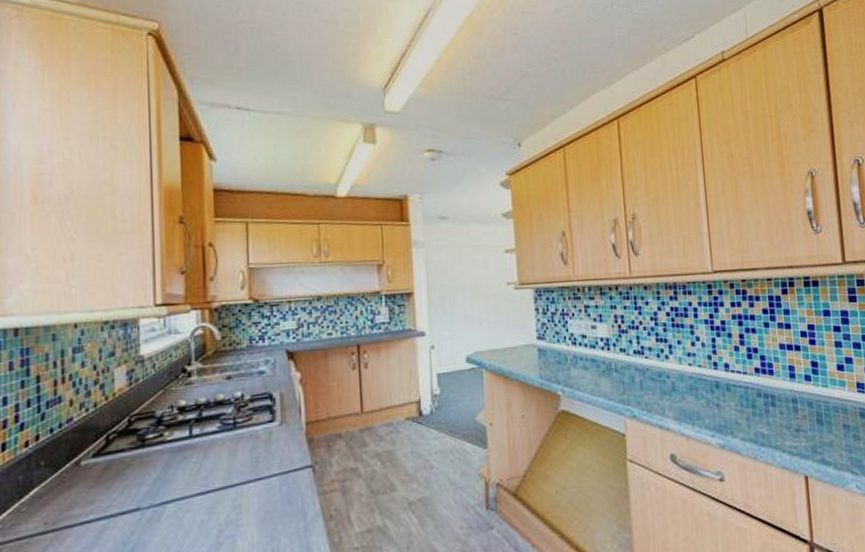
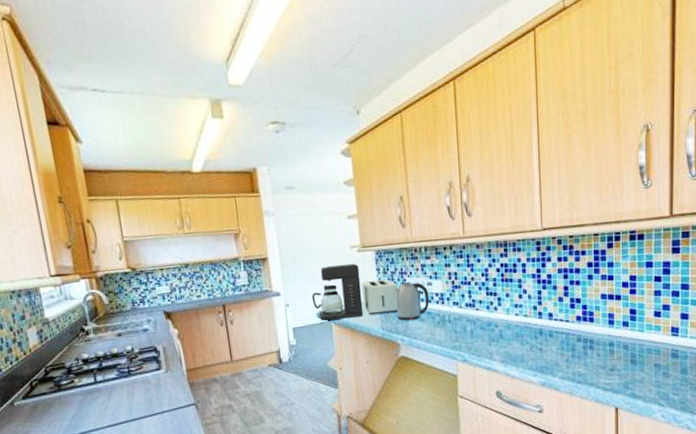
coffee maker: none [461,301,520,367] -> present [311,263,364,322]
toaster: none [517,320,559,362] -> present [361,279,398,316]
kettle: none [555,324,594,369] -> present [395,282,430,321]

